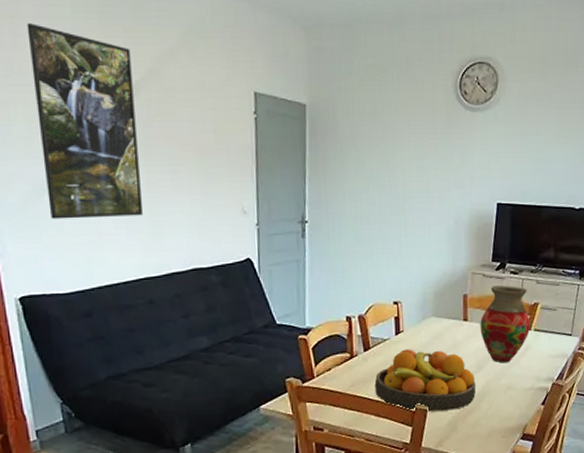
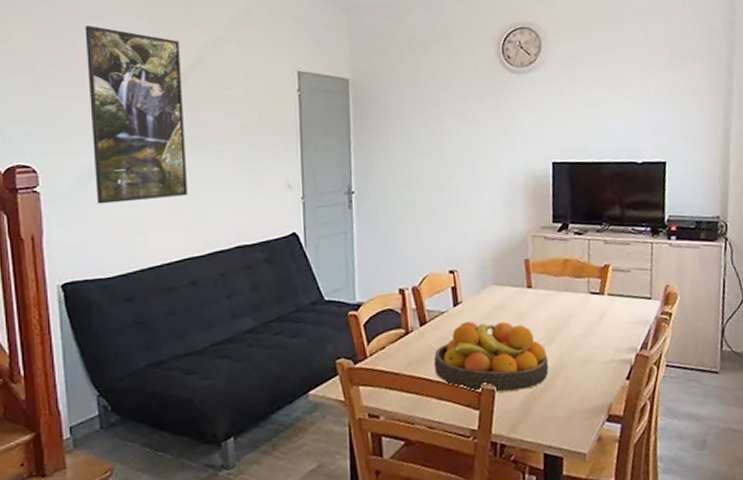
vase: present [480,285,531,363] -> none [546,247,604,334]

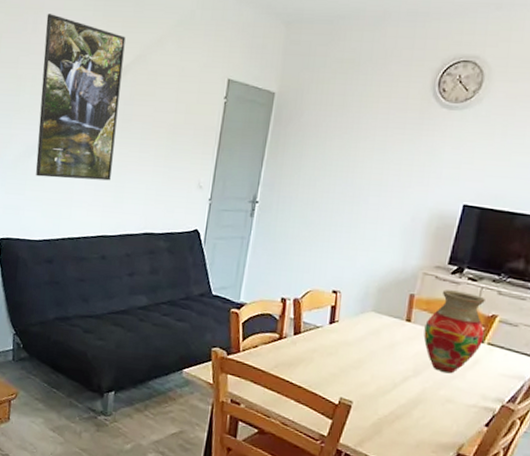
fruit bowl: present [434,321,549,393] -> none [298,339,411,412]
vase: none [546,247,604,334] -> present [423,290,485,374]

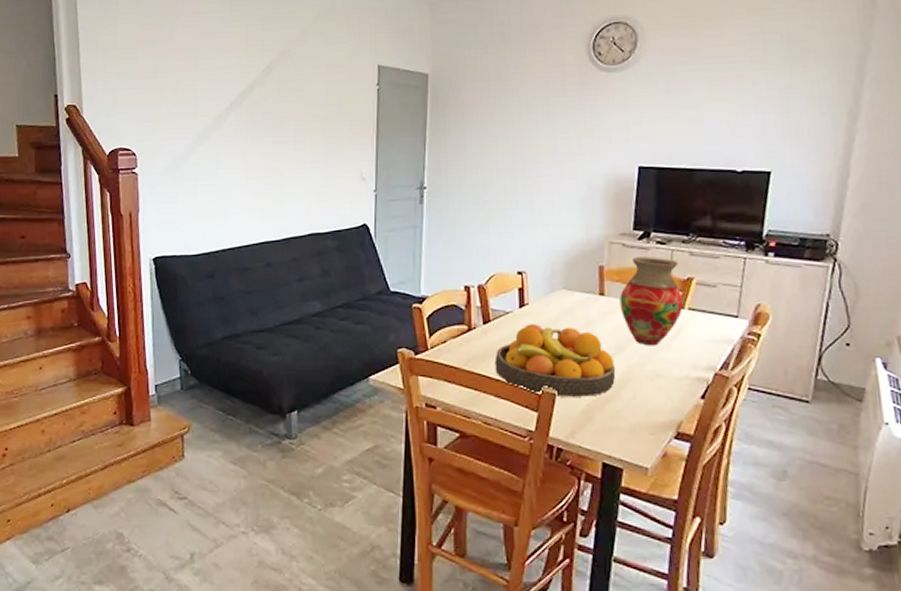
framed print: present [36,14,126,181] -> none [182,19,267,187]
fruit bowl: none [298,339,411,412] -> present [494,324,616,397]

